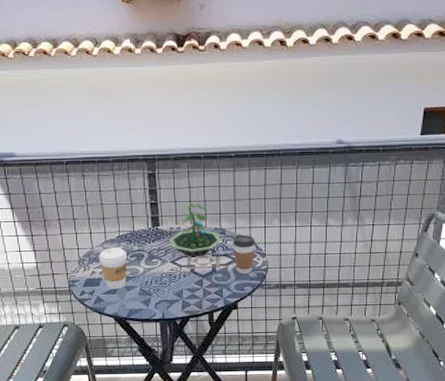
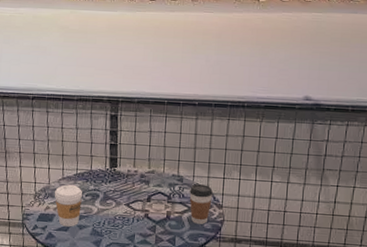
terrarium: present [169,203,222,257] -> none [125,147,179,203]

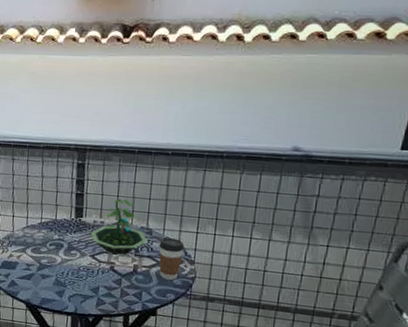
coffee cup: present [54,184,83,227] -> none [18,233,47,276]
terrarium: none [125,147,179,203] -> present [91,198,148,255]

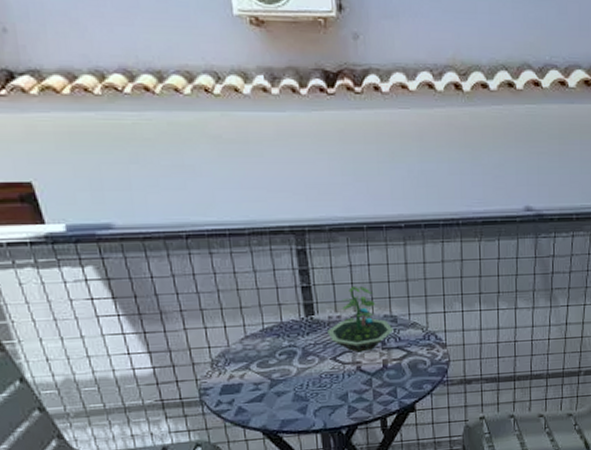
coffee cup: present [158,238,184,280] -> none [407,322,434,369]

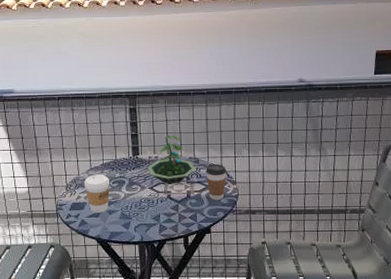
coffee cup: none [237,343,276,397] -> present [84,174,110,213]
coffee cup: none [407,322,434,369] -> present [206,164,226,200]

